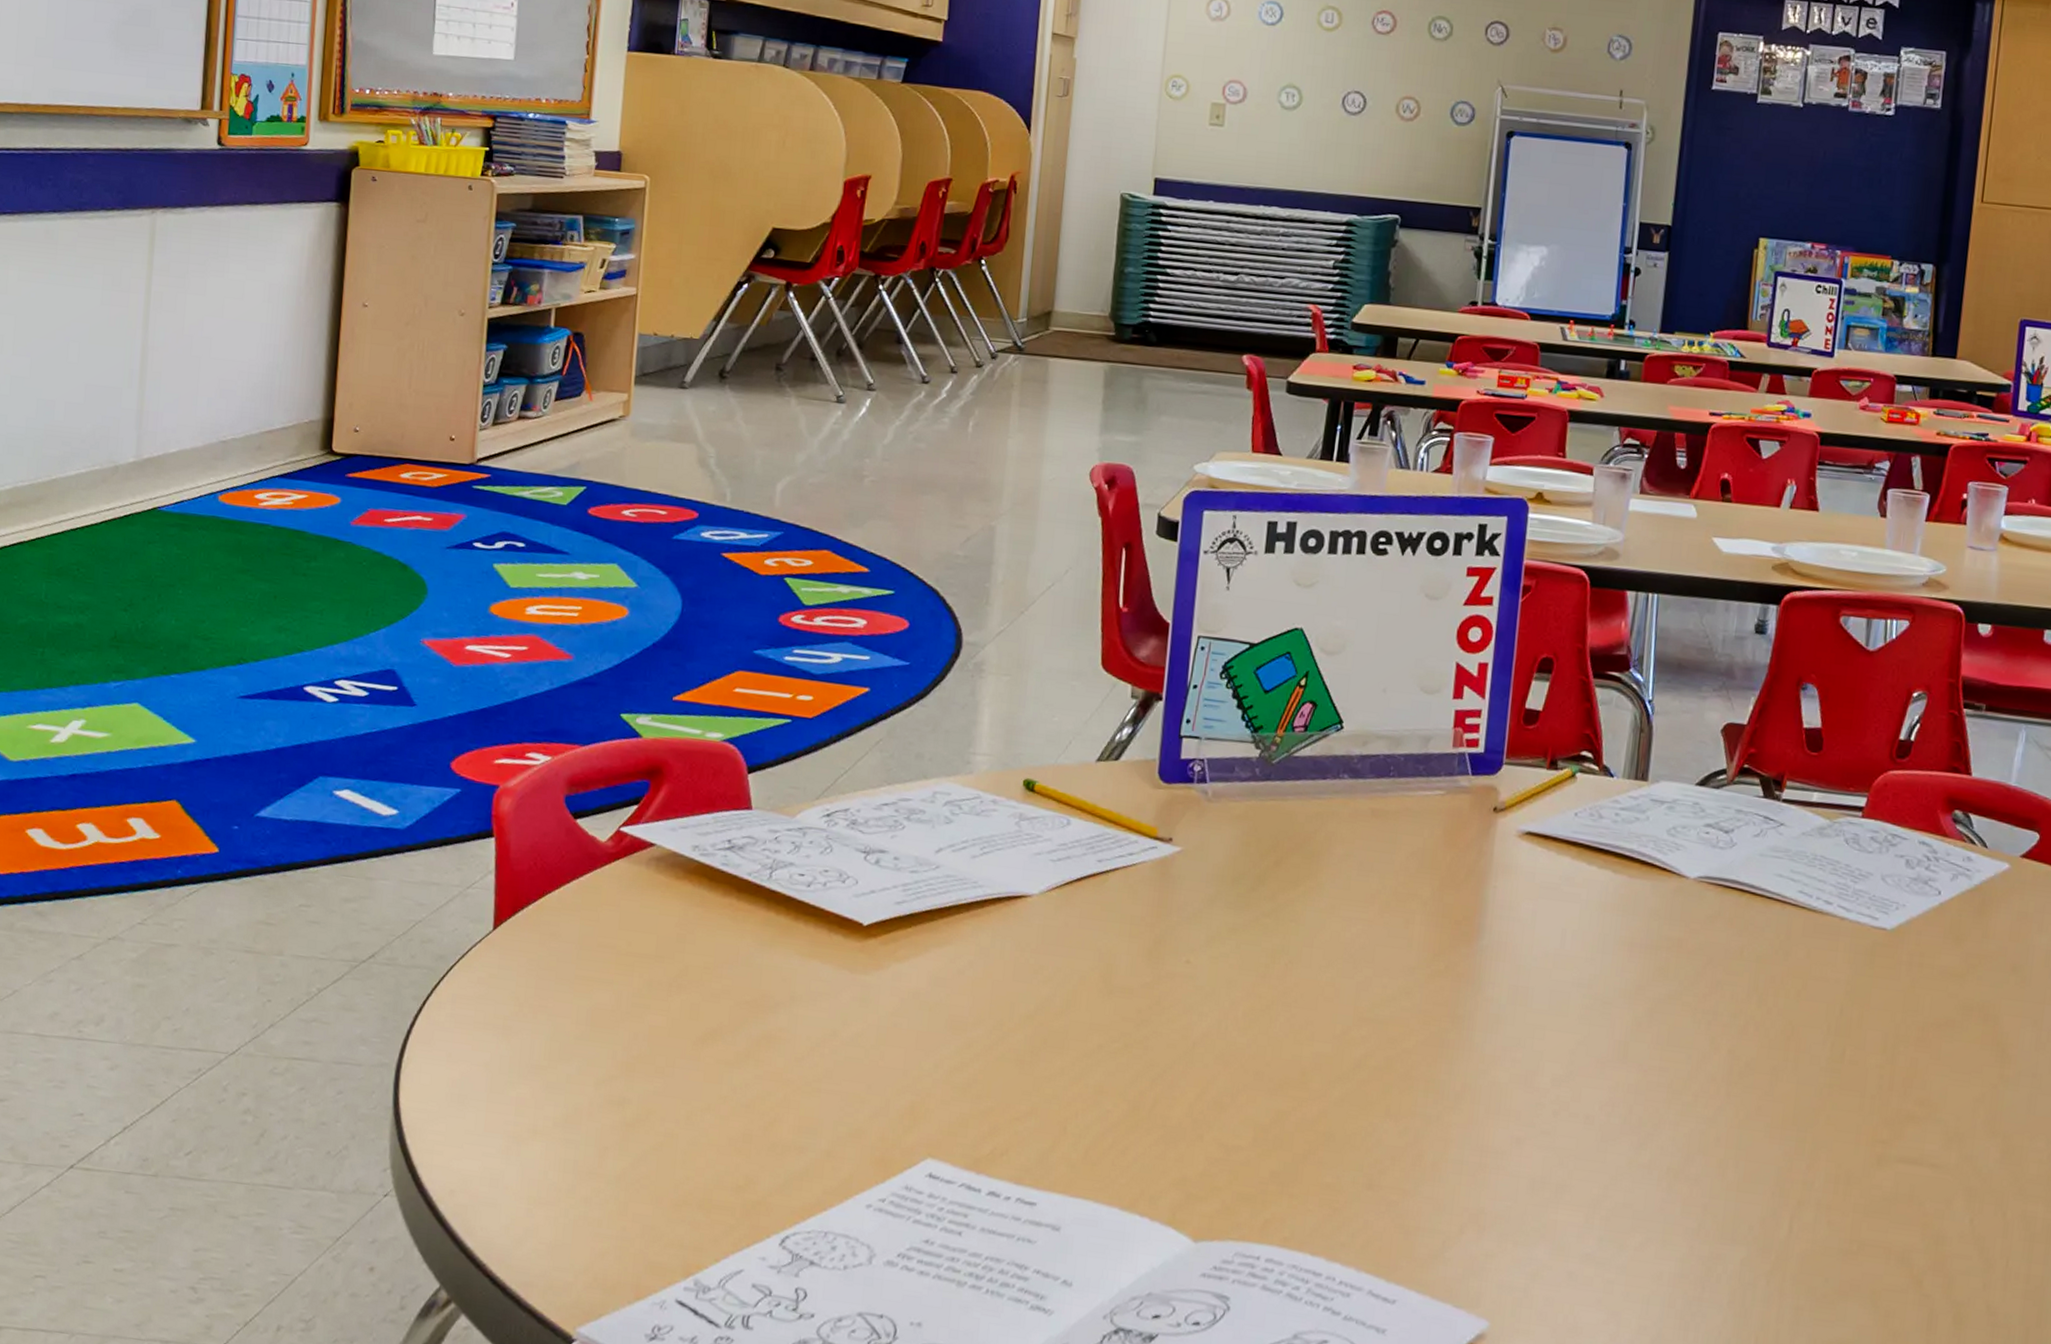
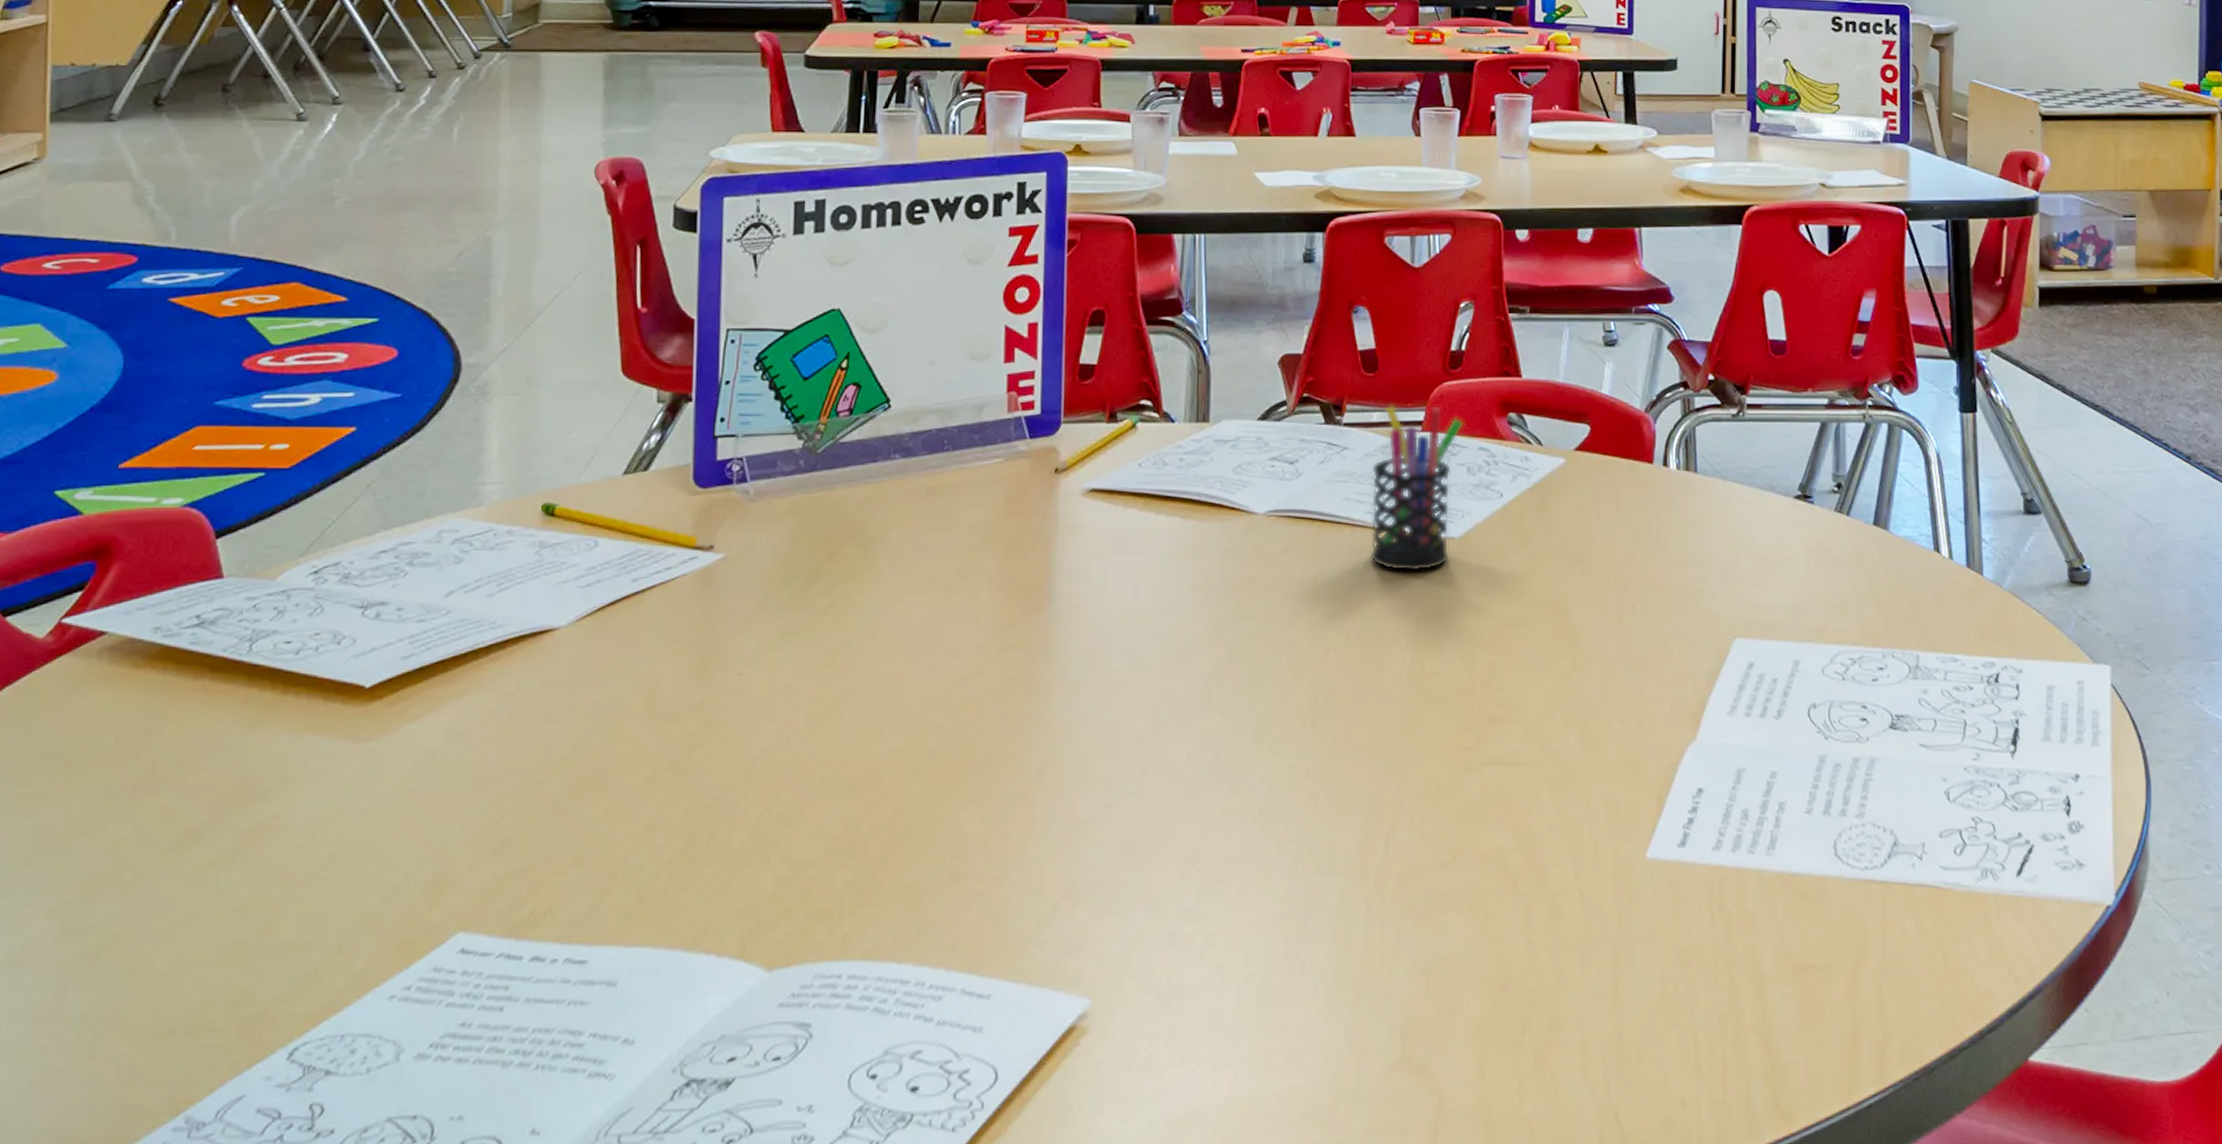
pen holder: none [1798,786,1907,958] -> present [1369,405,1464,571]

